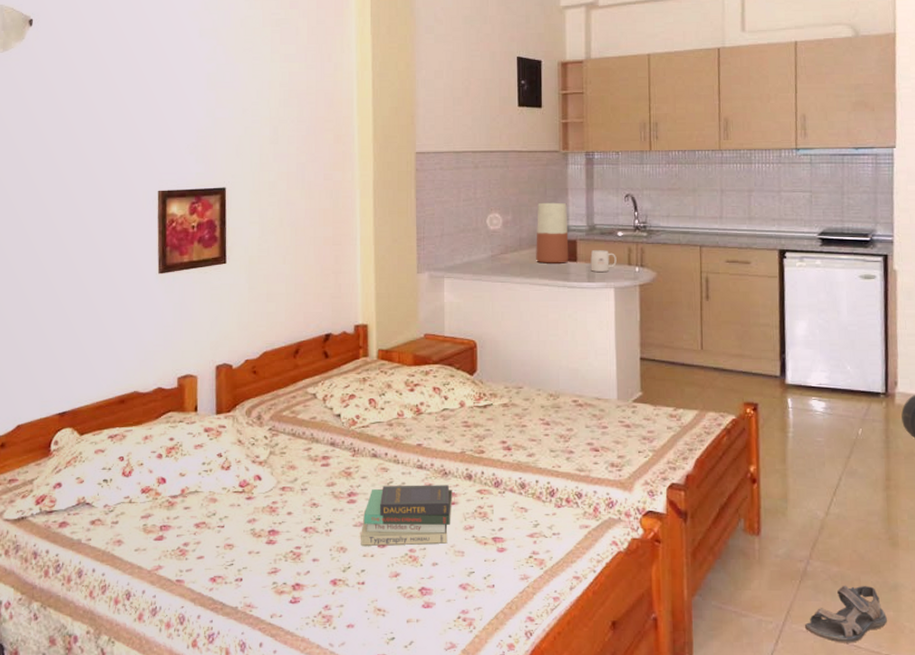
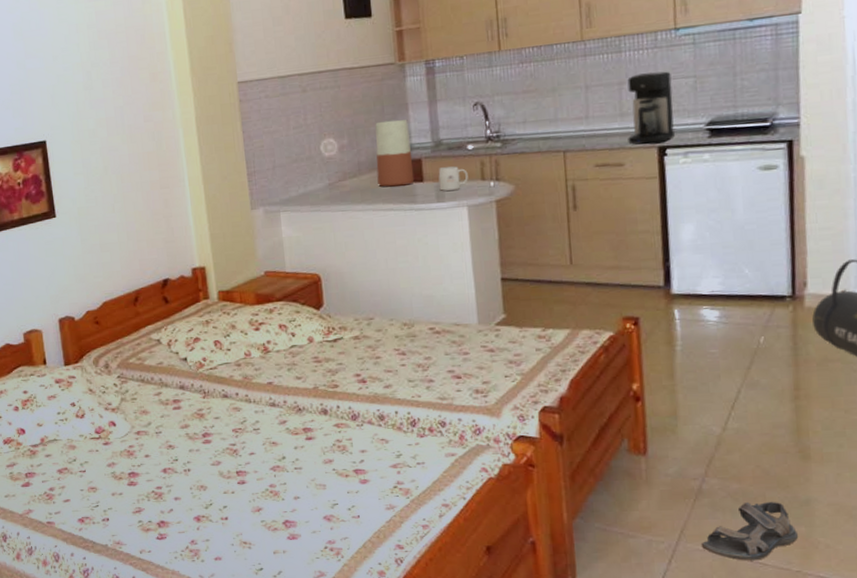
books: present [361,485,452,546] -> none [219,421,310,483]
coffee maker: none [754,184,793,247] -> present [627,71,675,144]

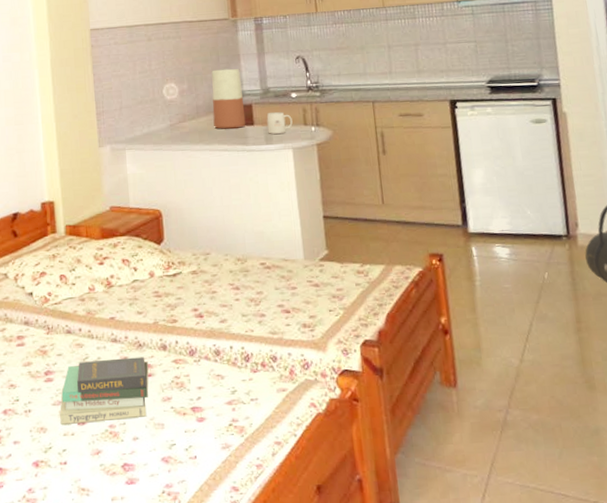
books: none [219,421,310,483] -> present [60,357,149,425]
coffee maker: present [627,71,675,144] -> none [421,36,462,98]
sandal: present [700,501,798,561] -> none [509,431,592,493]

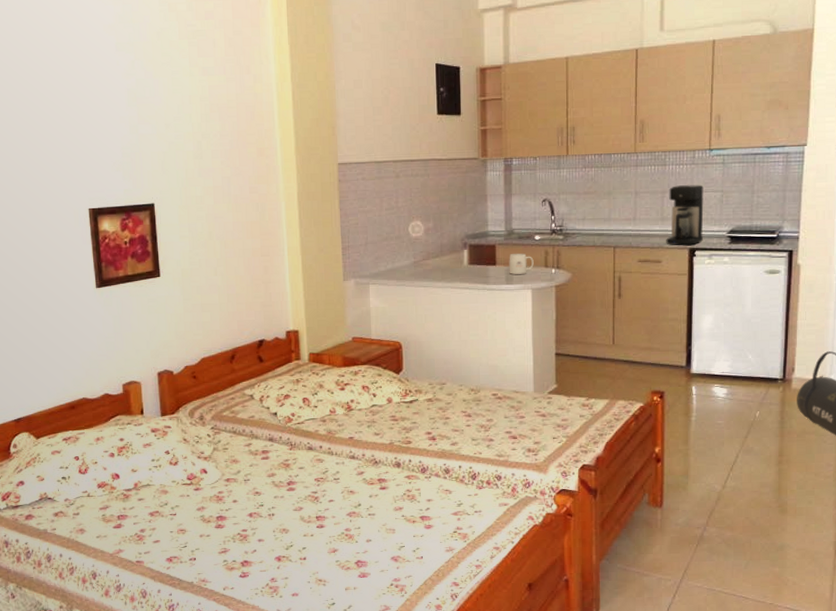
books: present [60,357,149,425] -> none [301,472,383,527]
vase: present [211,68,246,129] -> none [456,208,488,268]
coffee maker: none [421,36,462,98] -> present [666,185,704,246]

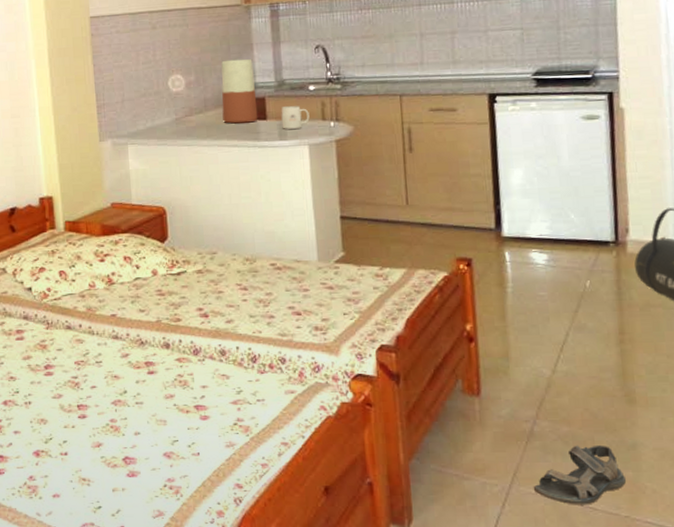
vase: none [456,208,488,268] -> present [221,59,258,124]
coffee maker: present [666,185,704,246] -> none [459,22,504,91]
sandal: none [699,546,773,595] -> present [533,444,626,505]

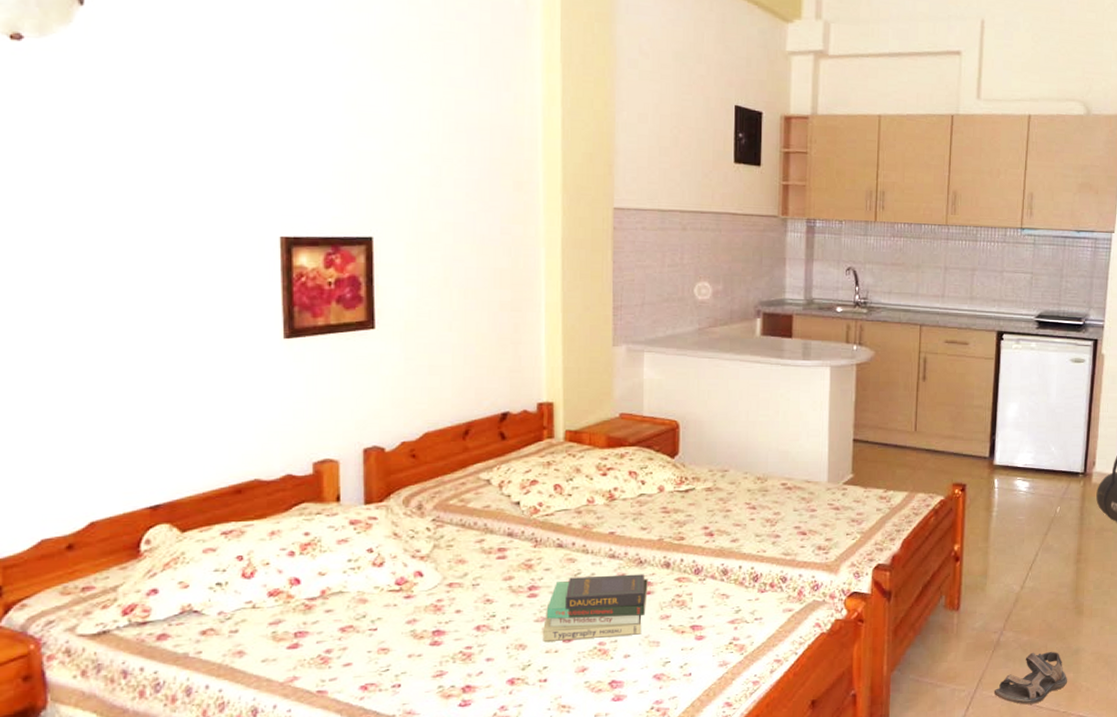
books: none [60,354,151,417] -> present [543,574,648,642]
vase: present [221,59,258,124] -> none [748,272,784,339]
mug: present [281,106,310,130] -> none [806,326,834,350]

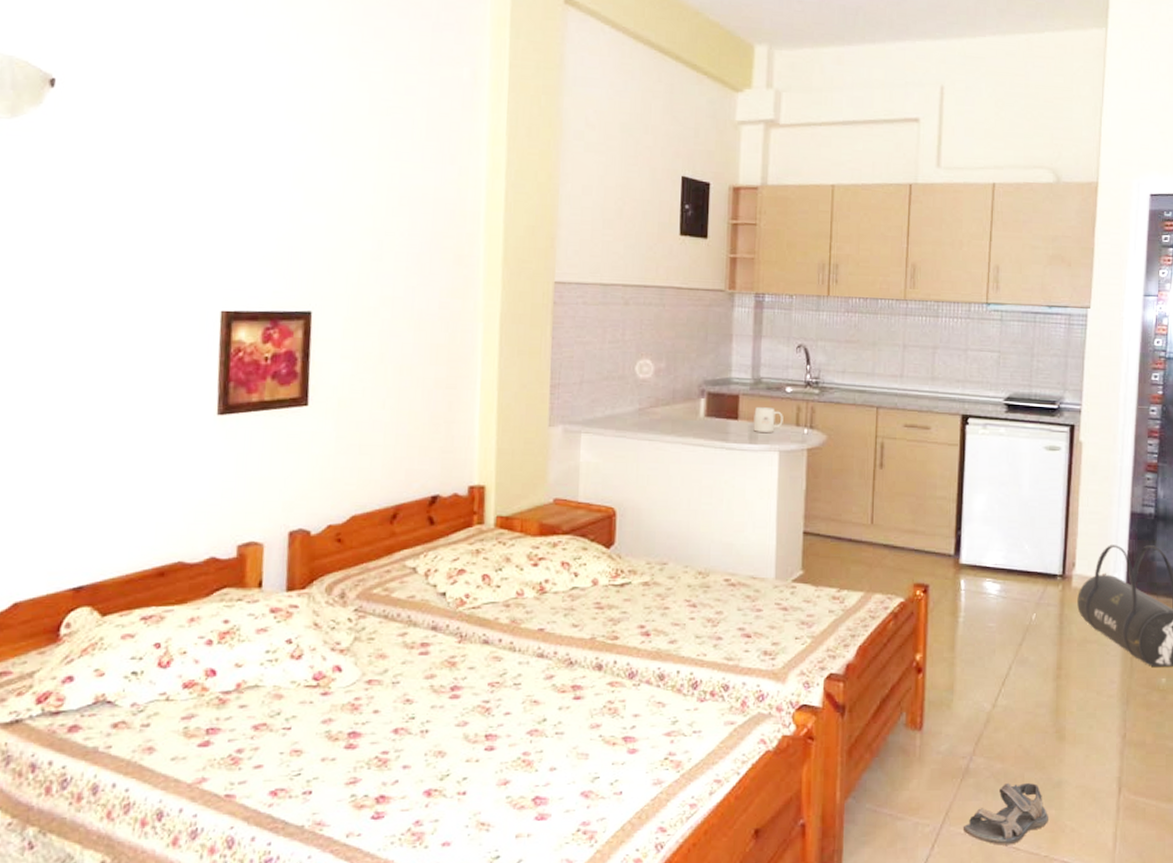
books: present [543,574,648,642] -> none [464,676,578,749]
mug: none [806,326,834,350] -> present [753,407,783,434]

